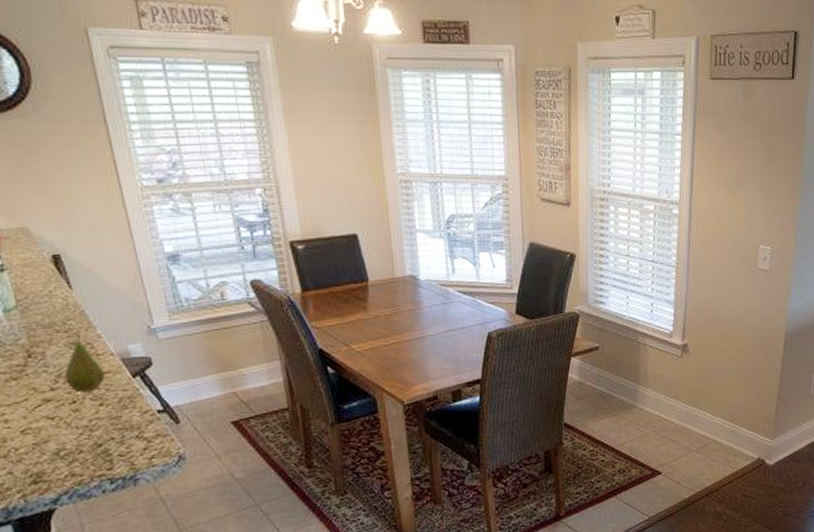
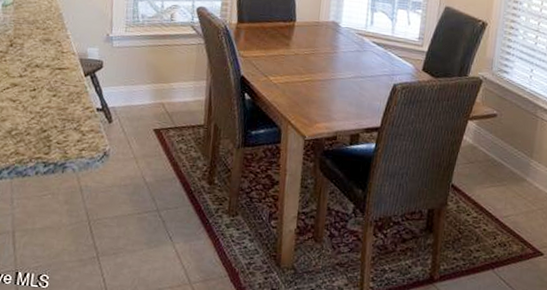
fruit: present [64,334,105,393] -> none [32,32,64,84]

